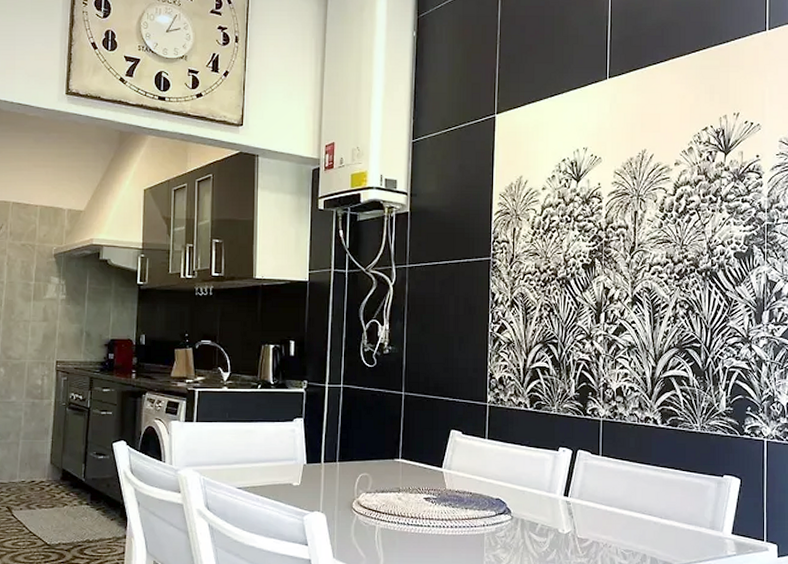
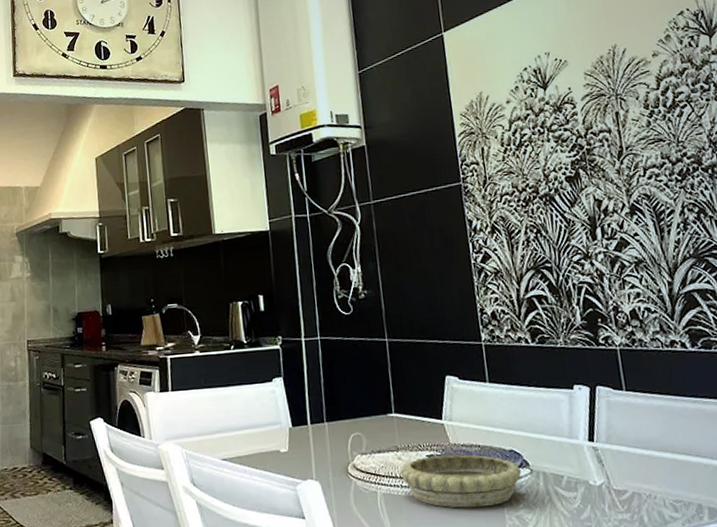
decorative bowl: none [398,499,504,545] -> present [399,454,522,508]

